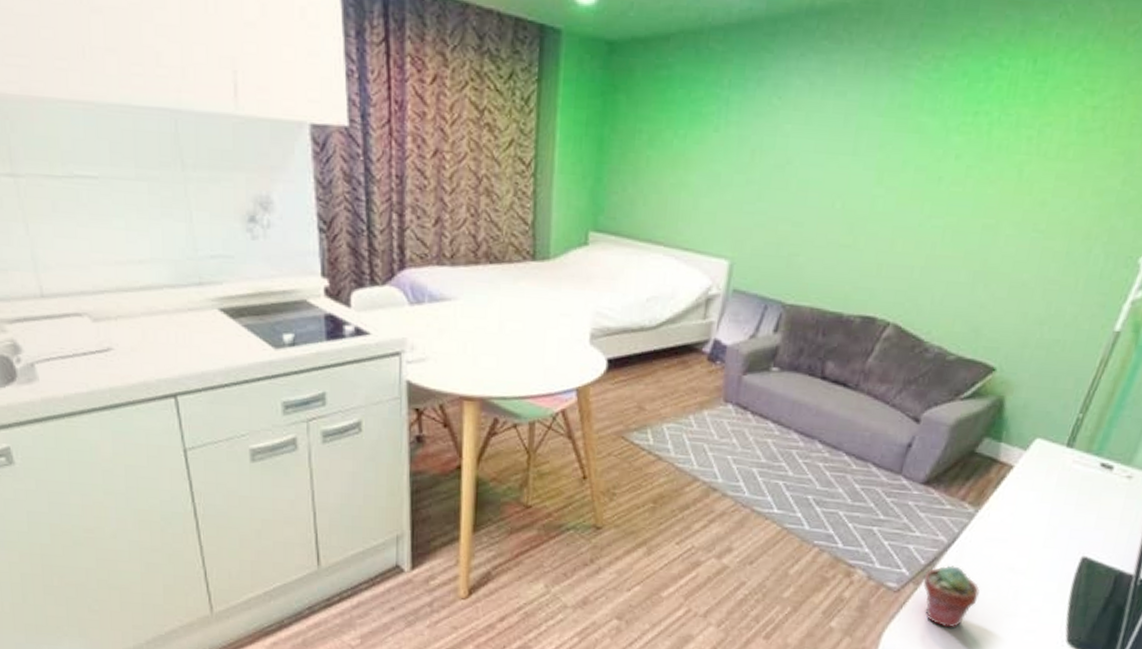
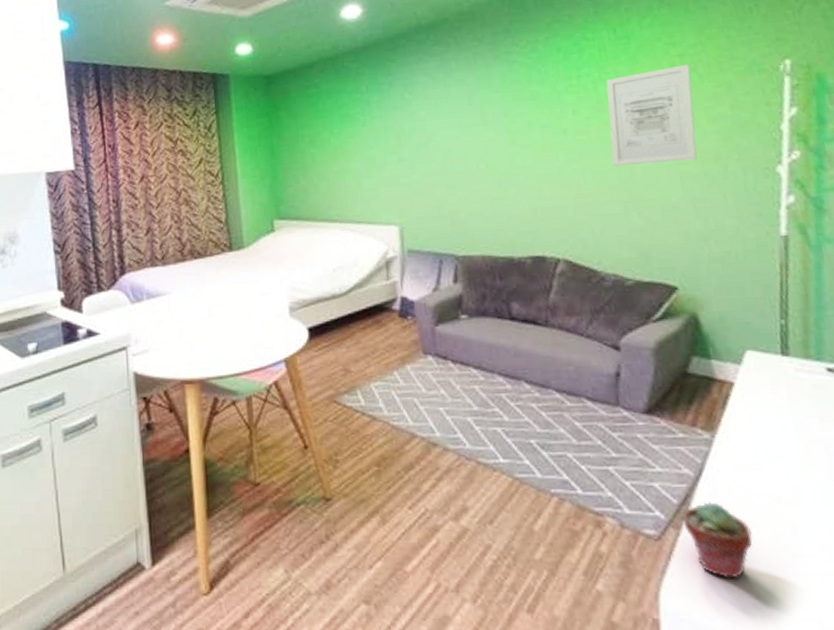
wall art: none [978,119,1100,237] -> present [606,64,698,166]

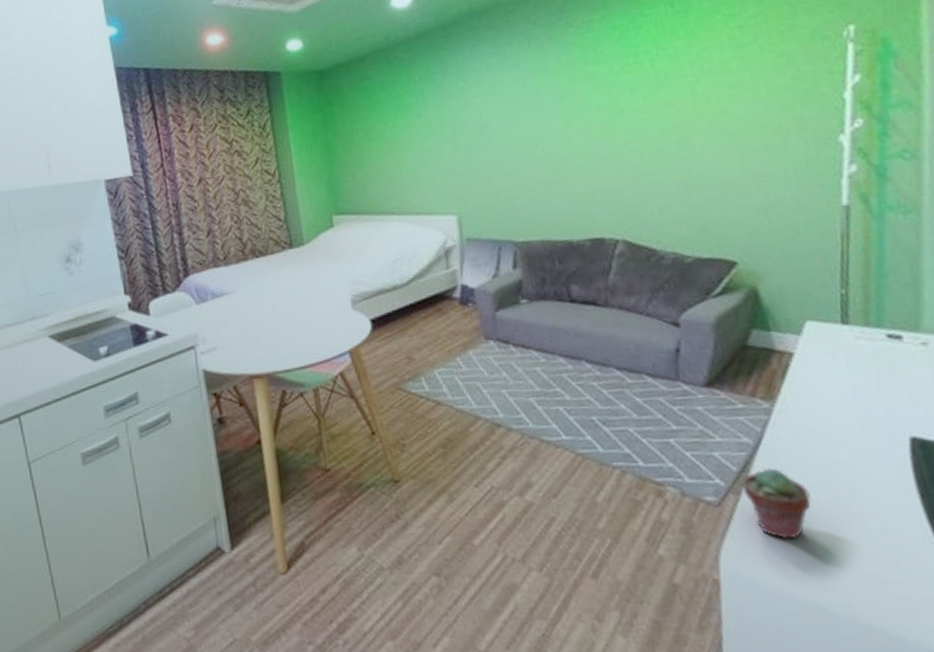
wall art: present [606,64,698,166] -> none [663,35,758,144]

